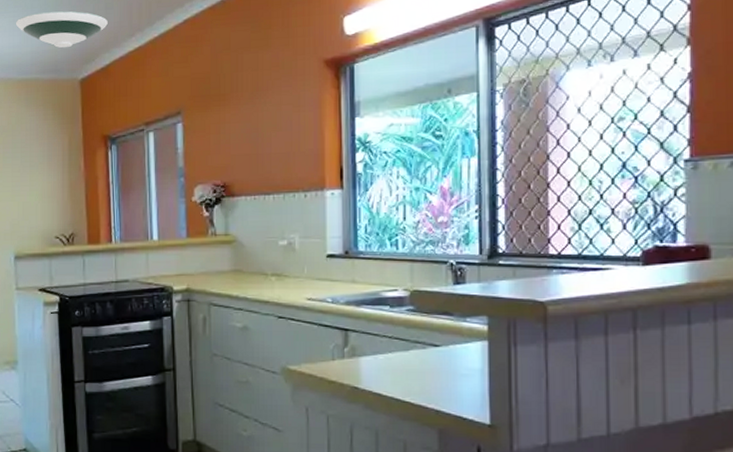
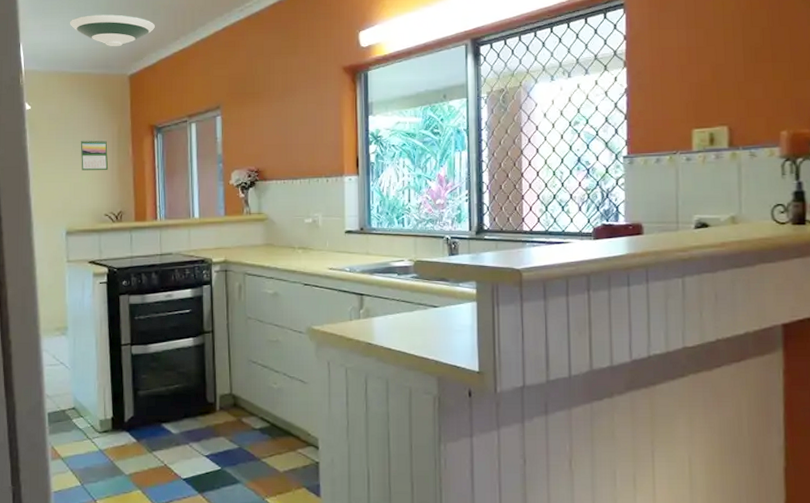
calendar: none [28,153,59,188] -> present [80,140,109,170]

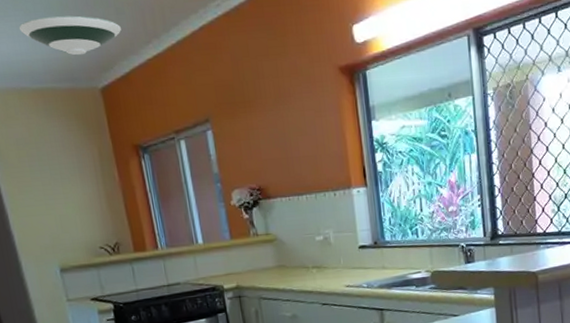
calendar: present [80,140,109,170] -> none [57,164,95,201]

